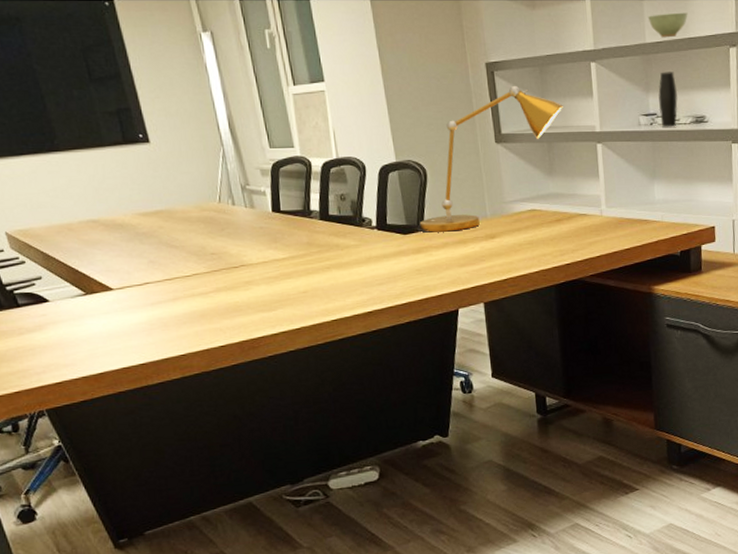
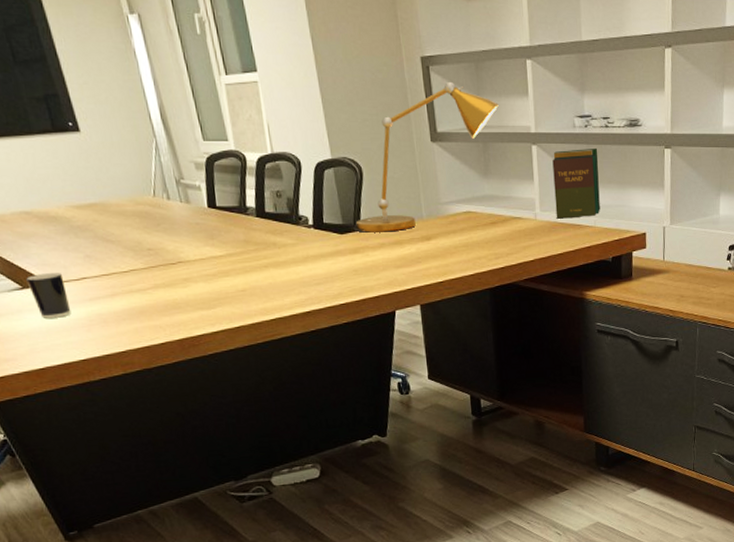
mug: none [90,278,133,323] -> present [26,273,71,318]
books: none [618,145,667,215] -> present [552,149,600,219]
bowl: present [647,12,688,38] -> none [584,9,624,36]
vase: present [658,71,678,127] -> none [593,72,613,130]

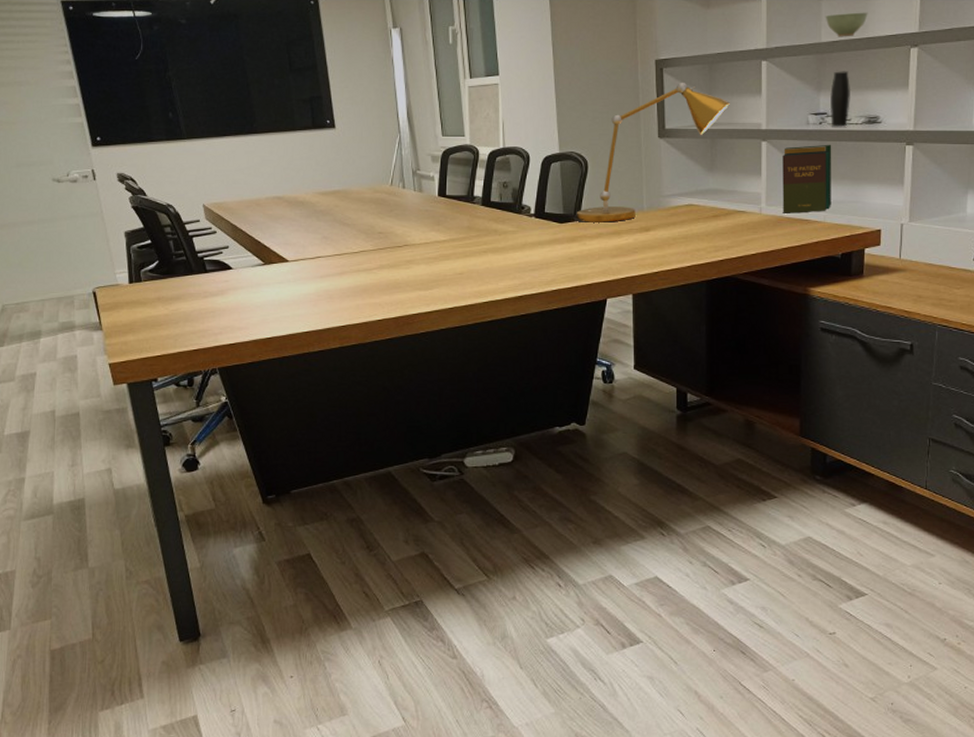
mug: present [26,273,71,318] -> none [269,252,303,292]
bowl: none [584,9,624,36] -> present [825,12,868,37]
vase: none [593,72,613,130] -> present [830,71,850,127]

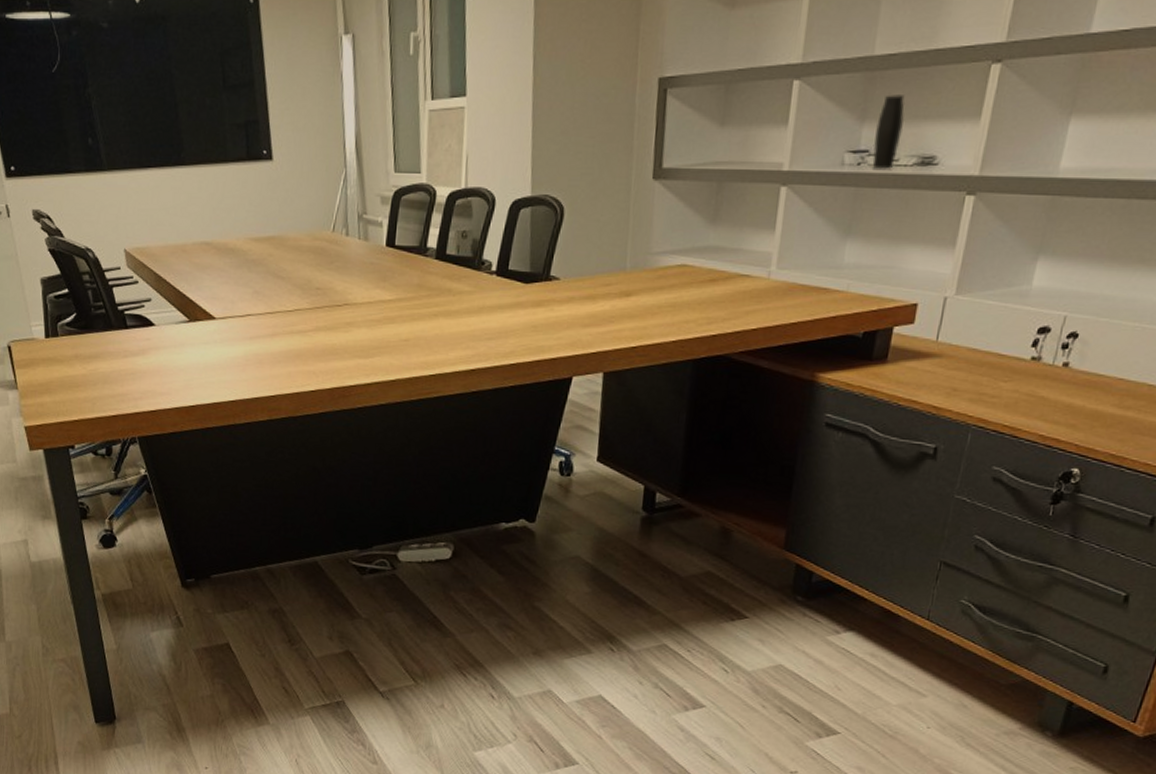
desk lamp: present [573,82,730,222] -> none [541,107,747,284]
books: present [782,145,832,213] -> none [796,192,870,280]
bowl: present [825,12,868,37] -> none [883,14,942,49]

